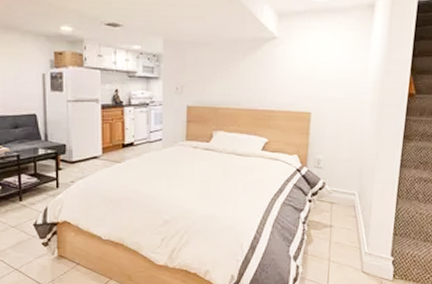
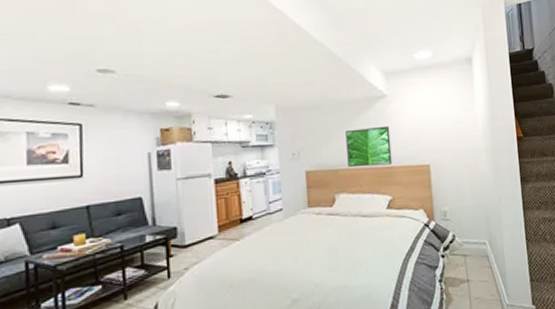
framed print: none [229,69,275,108] -> present [346,126,393,168]

